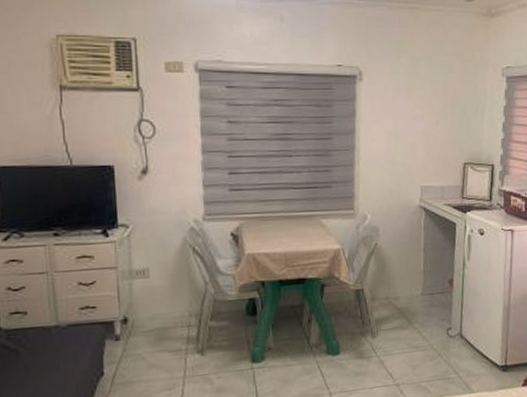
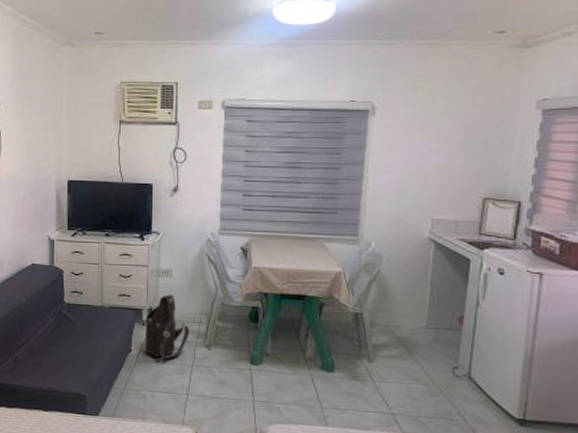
shoulder bag: none [119,298,177,376] -> present [144,294,189,359]

